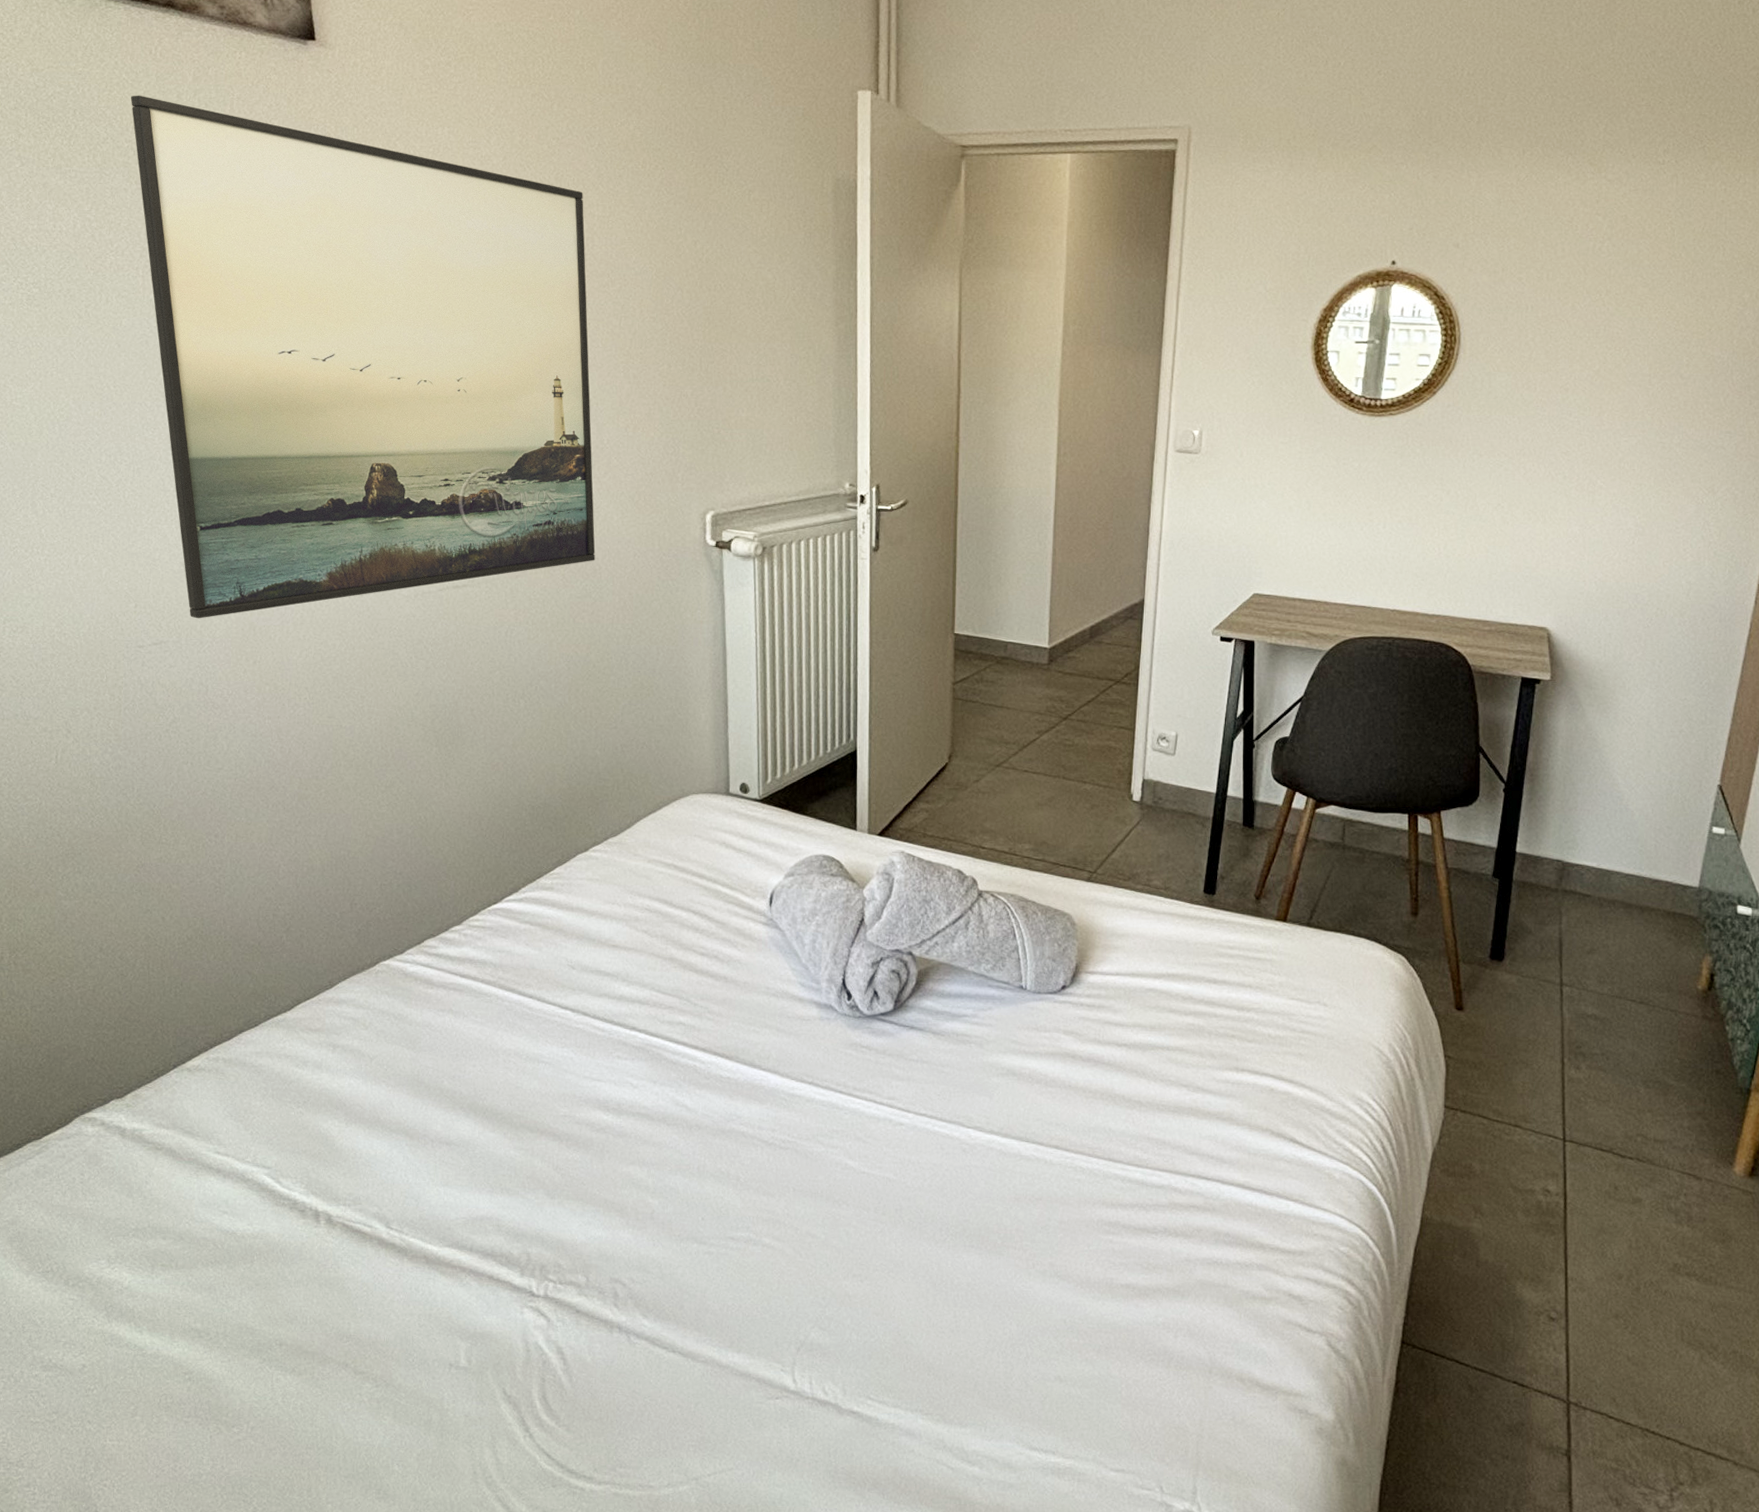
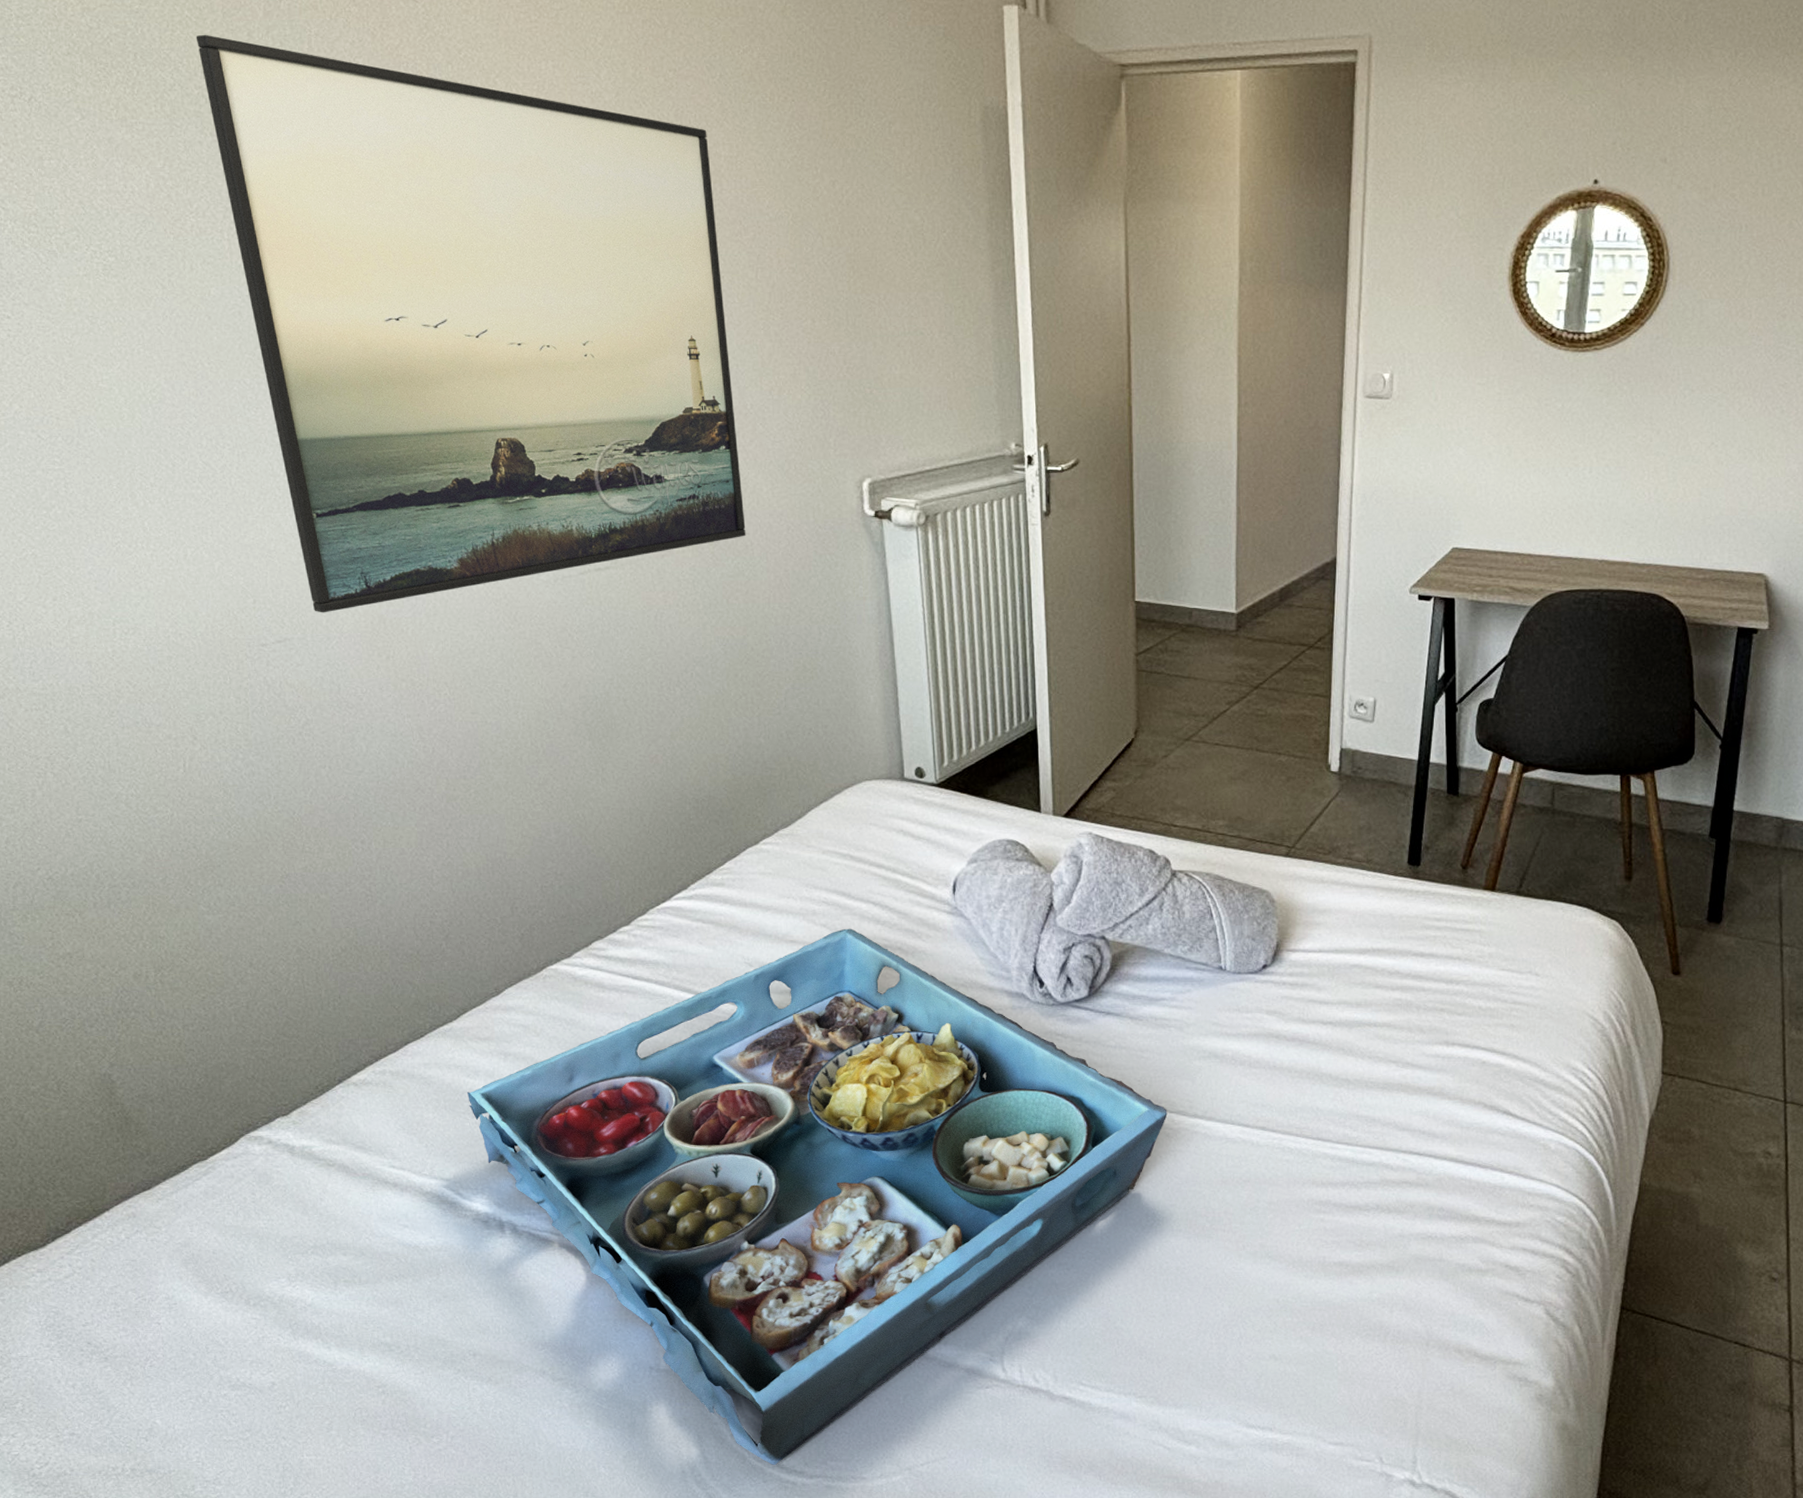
serving tray: none [295,935,965,1469] -> present [467,928,1167,1465]

